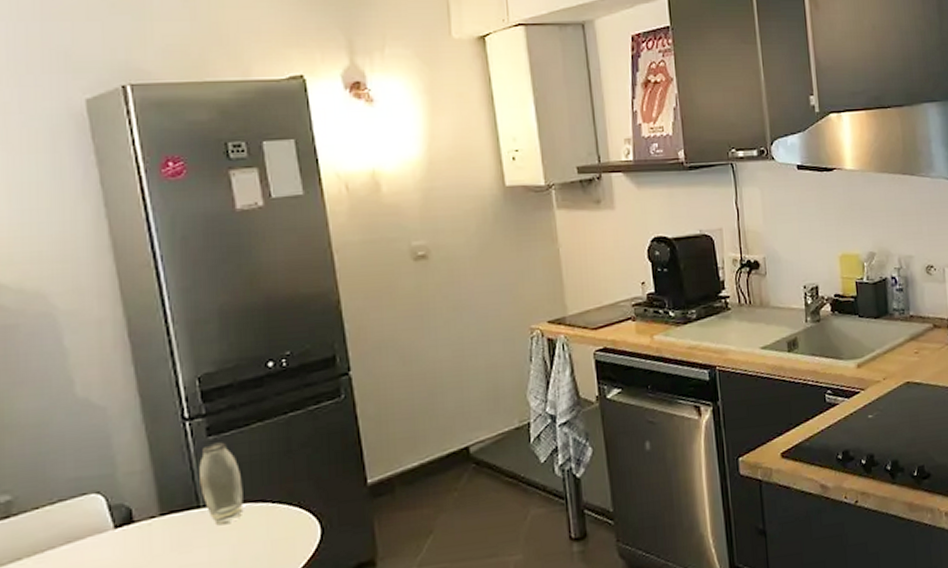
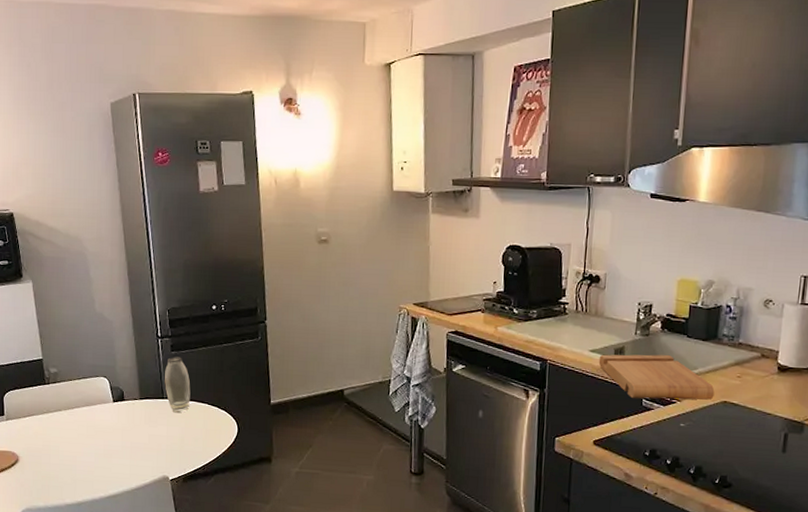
cutting board: none [772,340,896,396] -> present [598,354,715,400]

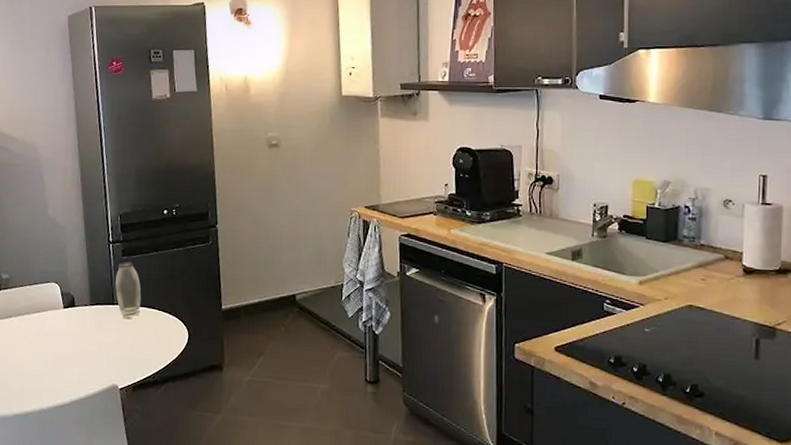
cutting board: present [598,354,715,400] -> none [556,257,679,304]

